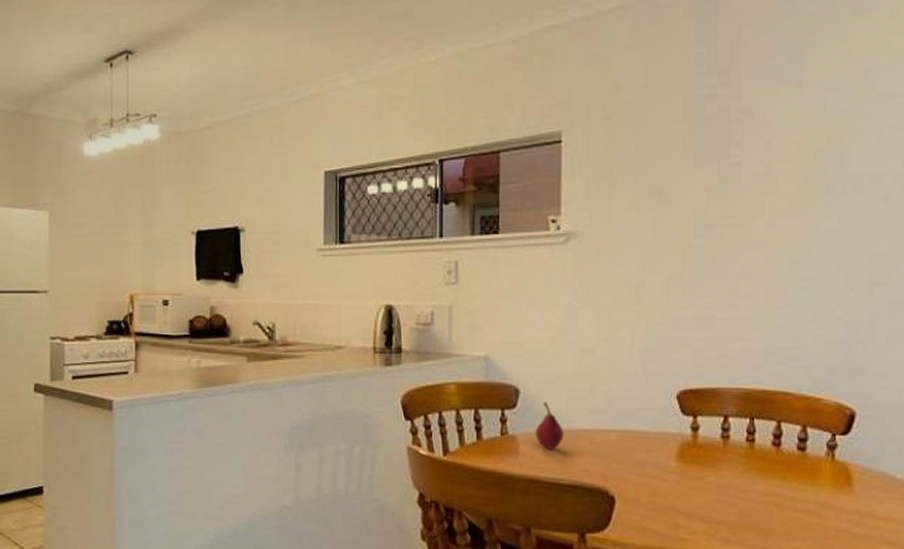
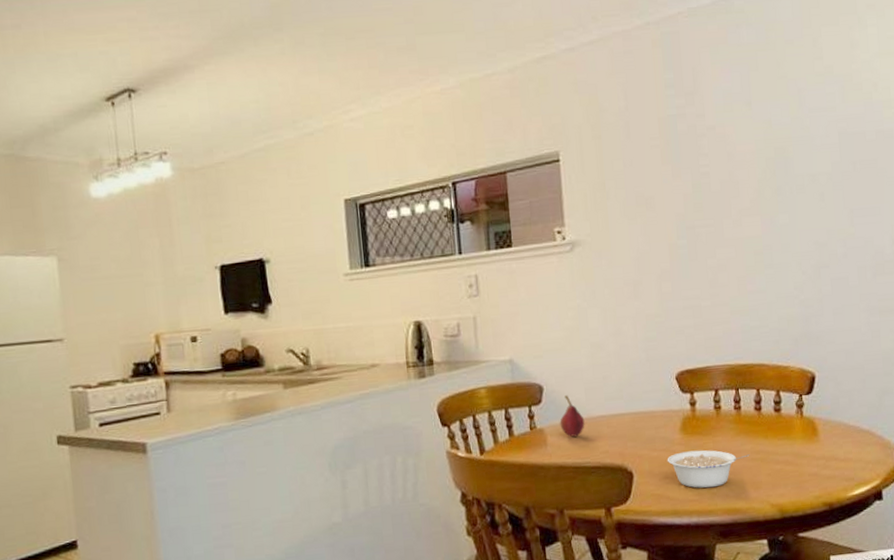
legume: none [657,482,761,528] -> present [667,450,750,488]

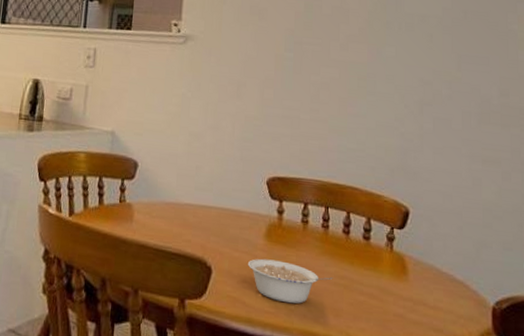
fruit: present [559,395,585,437] -> none [148,176,173,219]

